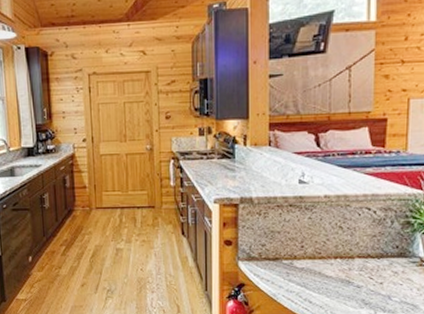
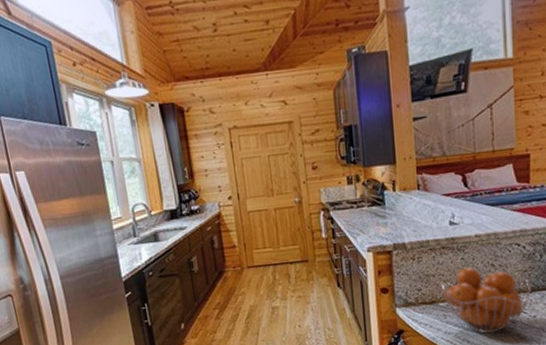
fruit basket: none [285,227,379,296] -> present [440,267,531,334]

